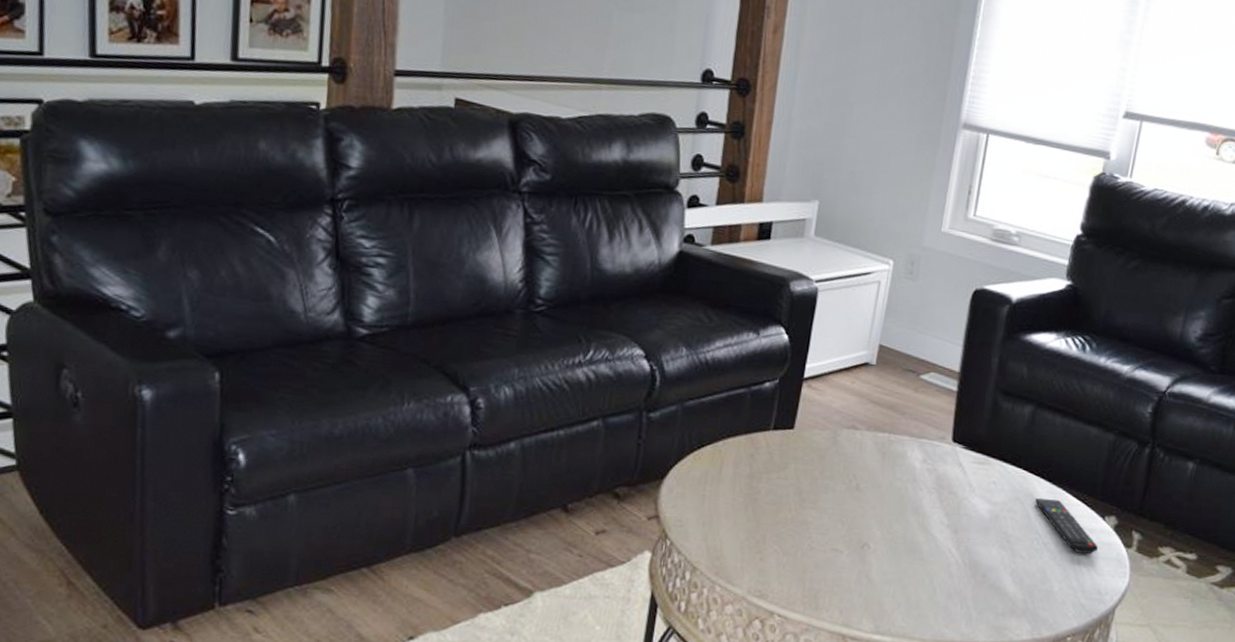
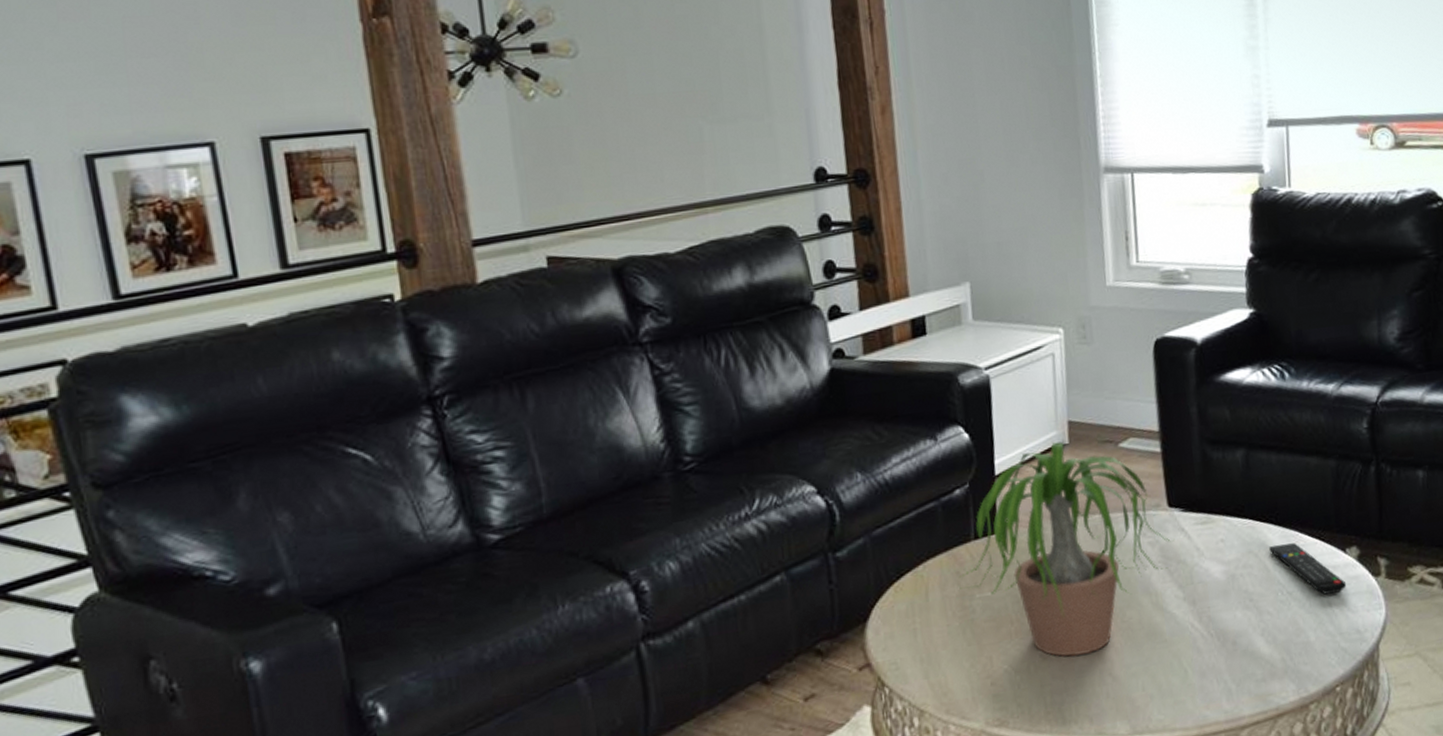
potted plant: none [751,361,952,554] -> present [959,442,1175,657]

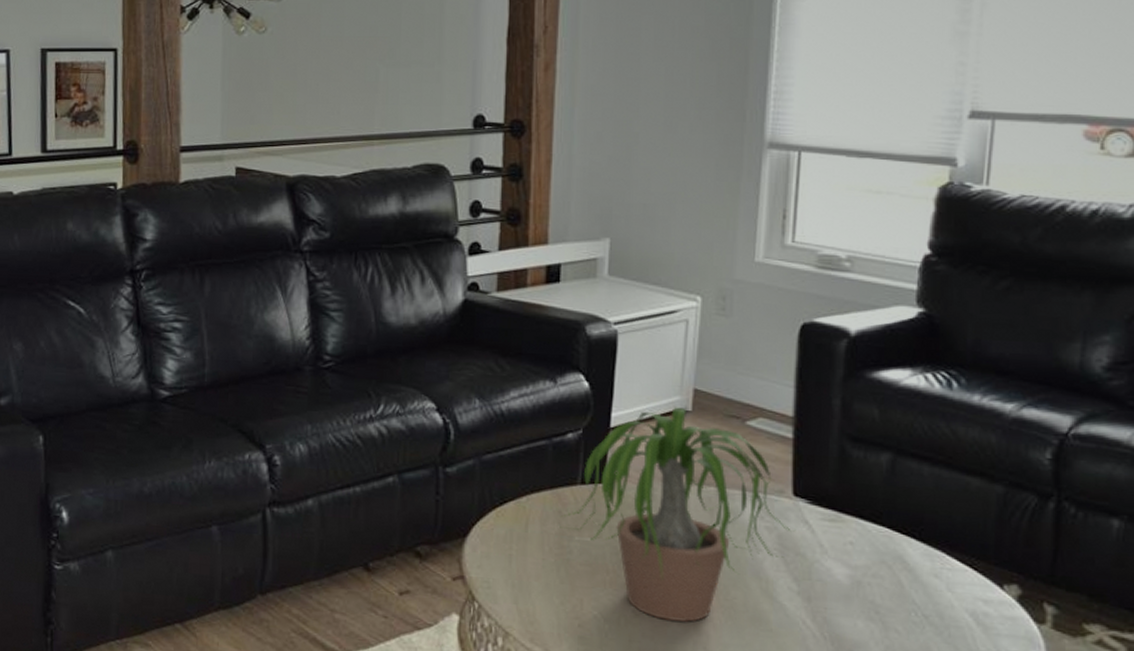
remote control: present [1269,543,1347,595] -> none [907,562,999,631]

